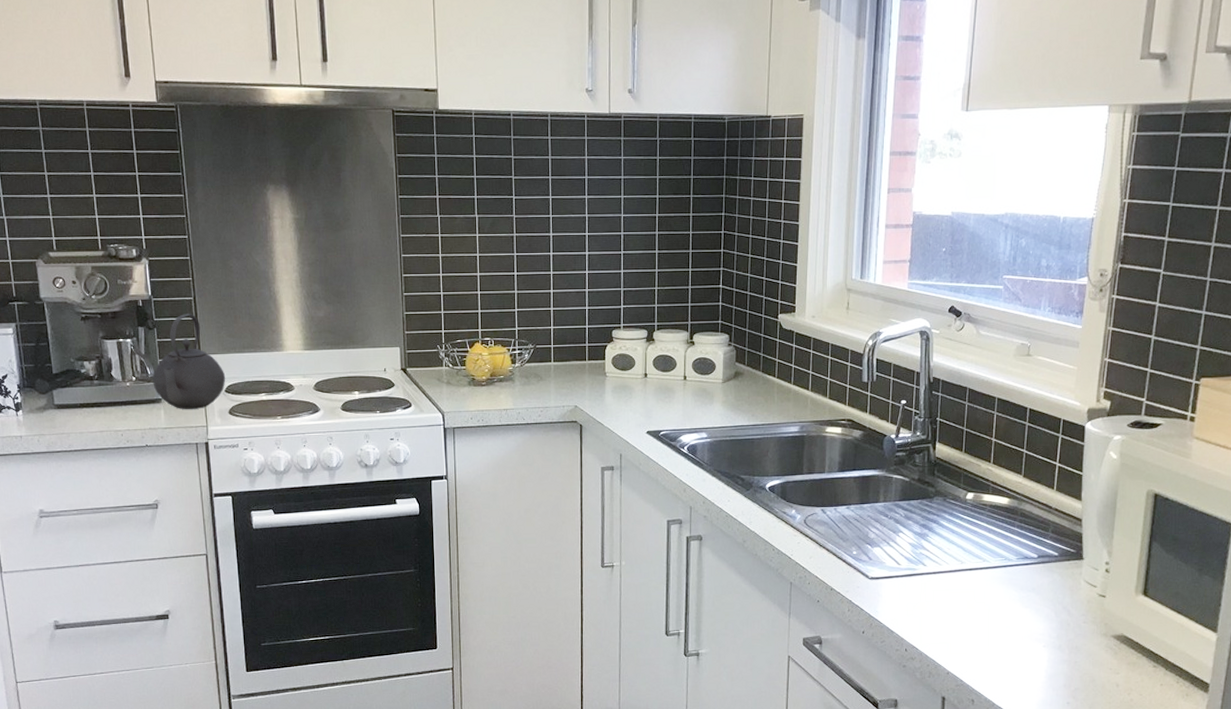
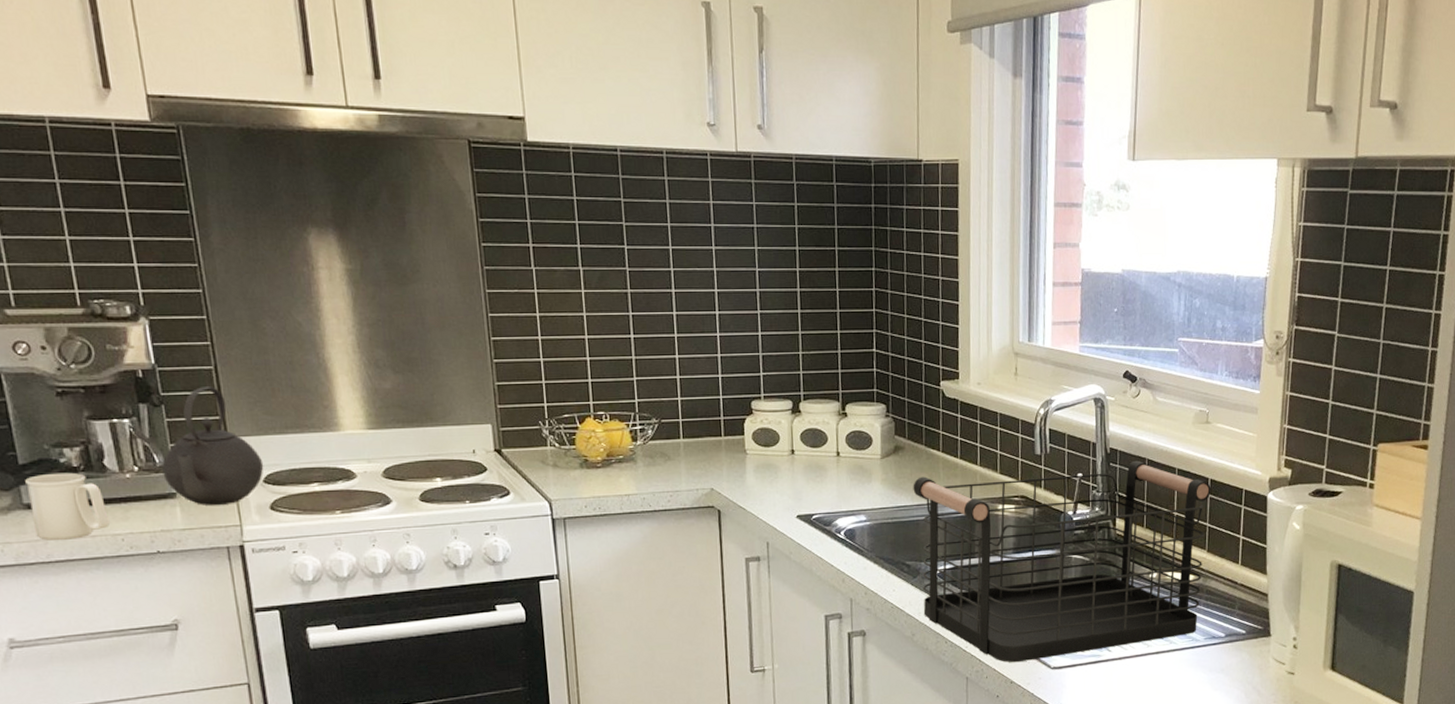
mug: none [57,381,114,435] -> present [25,472,111,541]
dish rack: none [750,389,1029,571] -> present [913,460,1211,662]

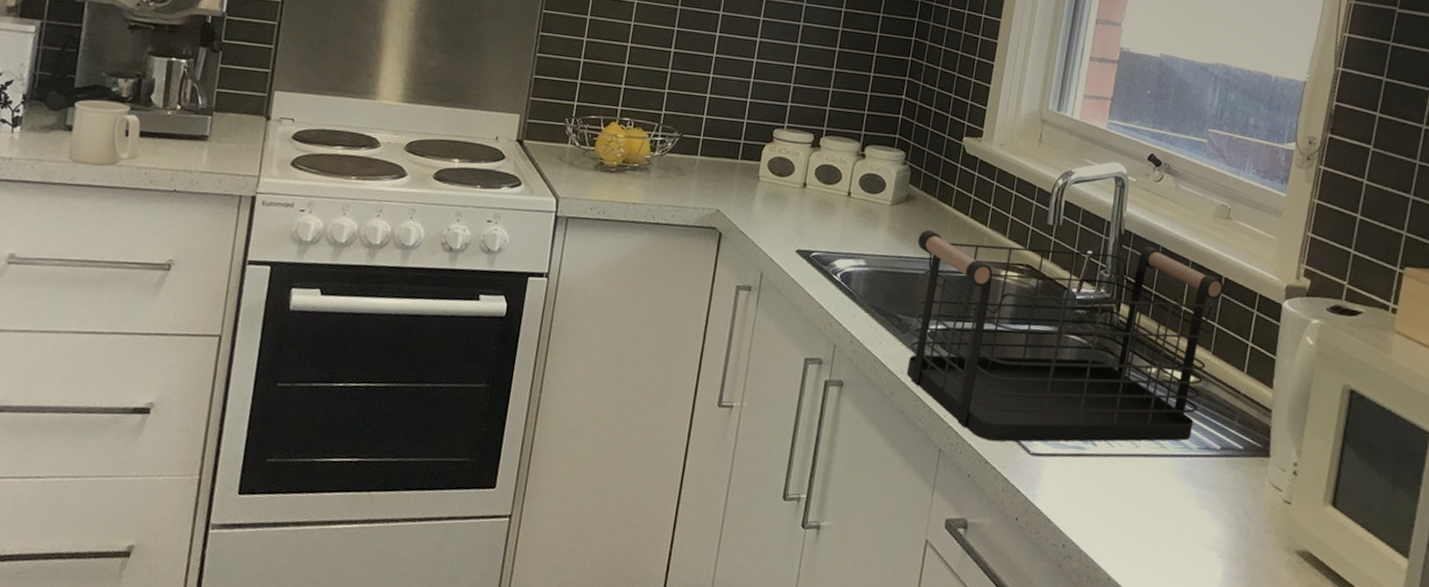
kettle: present [162,386,264,505] -> none [201,39,297,155]

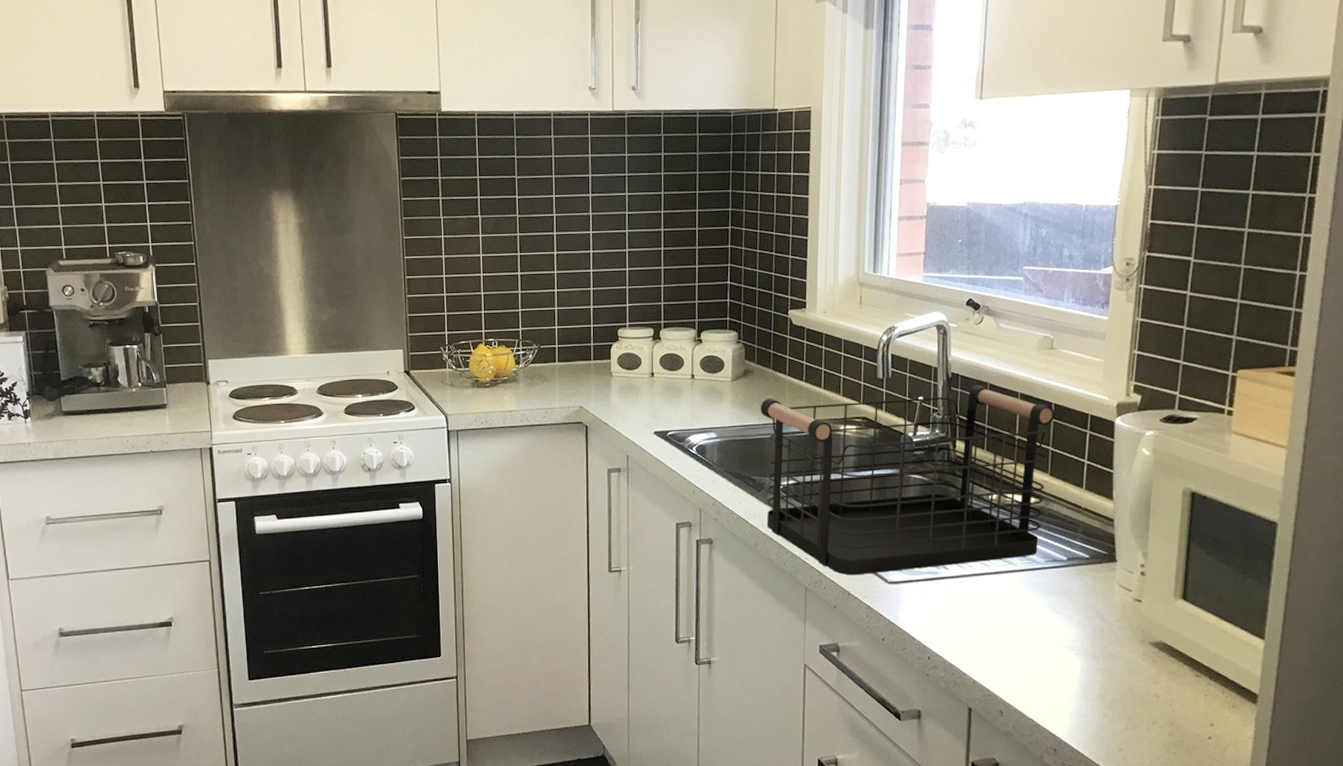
mug: present [67,99,141,167] -> none [64,387,120,441]

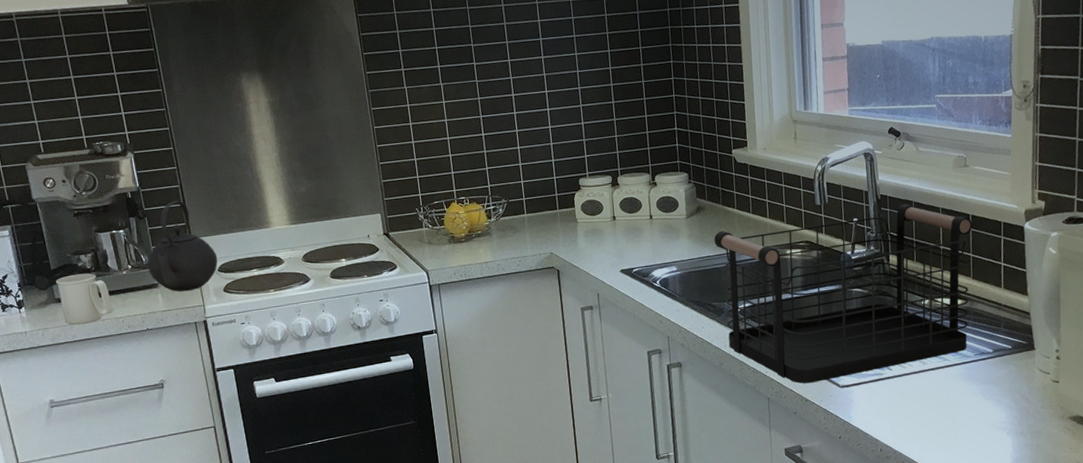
mug: none [64,387,120,441] -> present [56,273,114,326]
kettle: none [158,319,230,415] -> present [147,200,218,292]

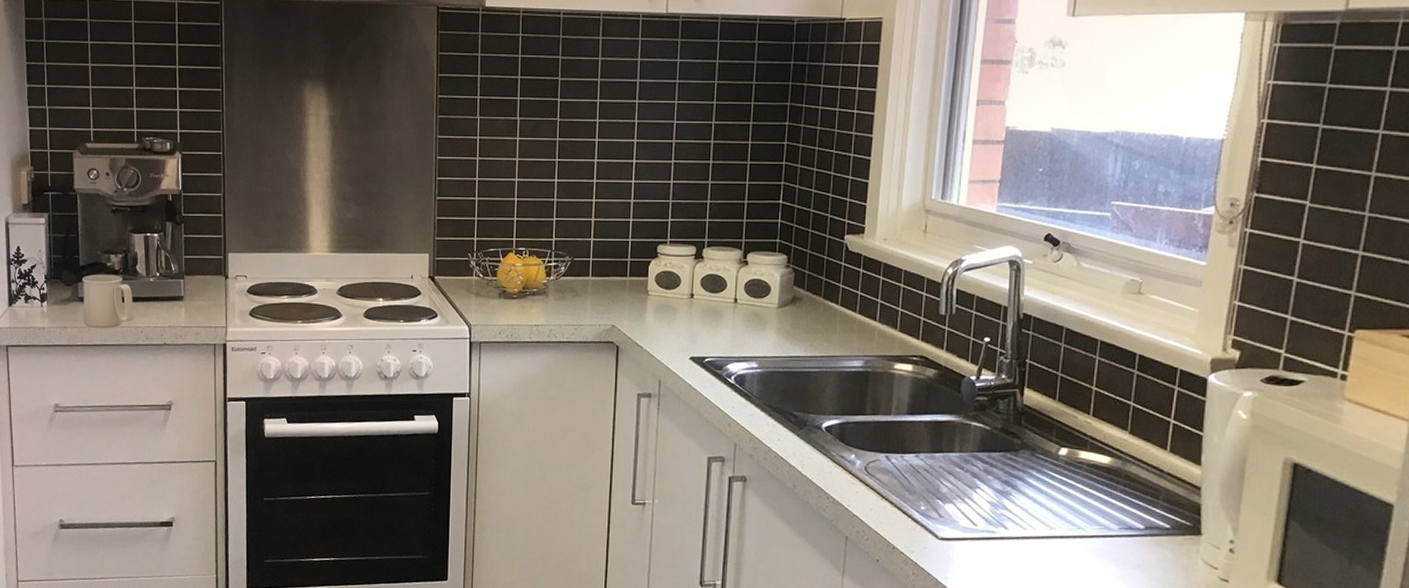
kettle: present [147,200,218,292] -> none [176,210,249,309]
dish rack: present [714,203,973,384] -> none [807,328,1139,528]

